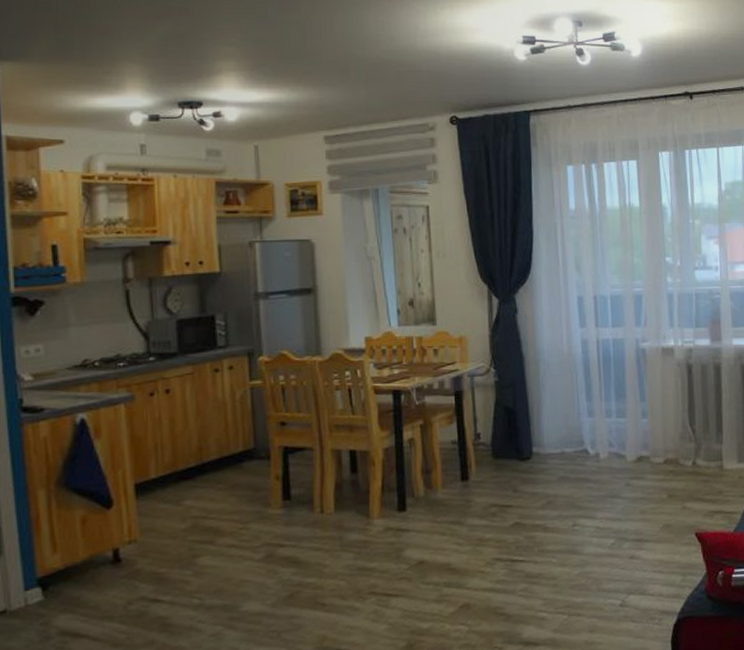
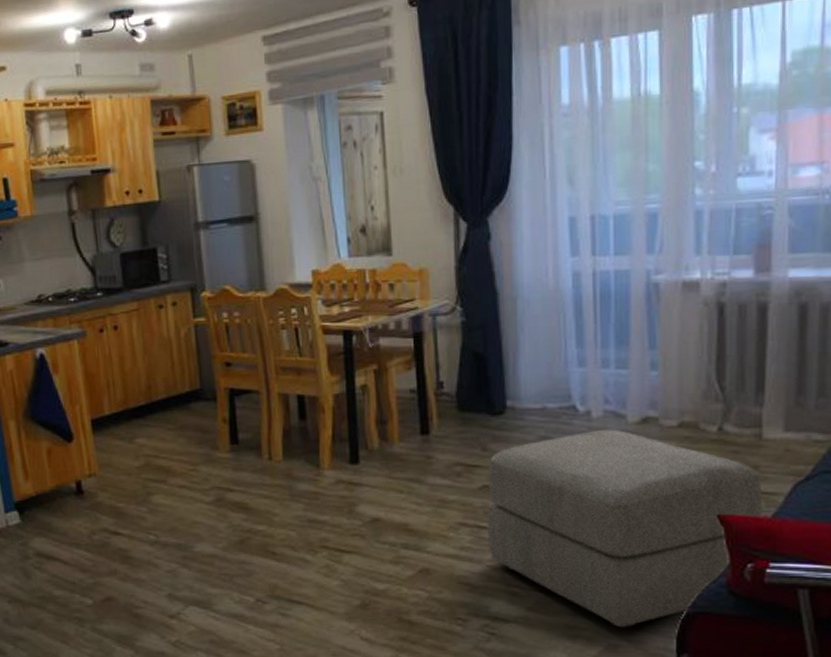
ottoman: none [518,467,727,639] -> present [487,429,762,628]

